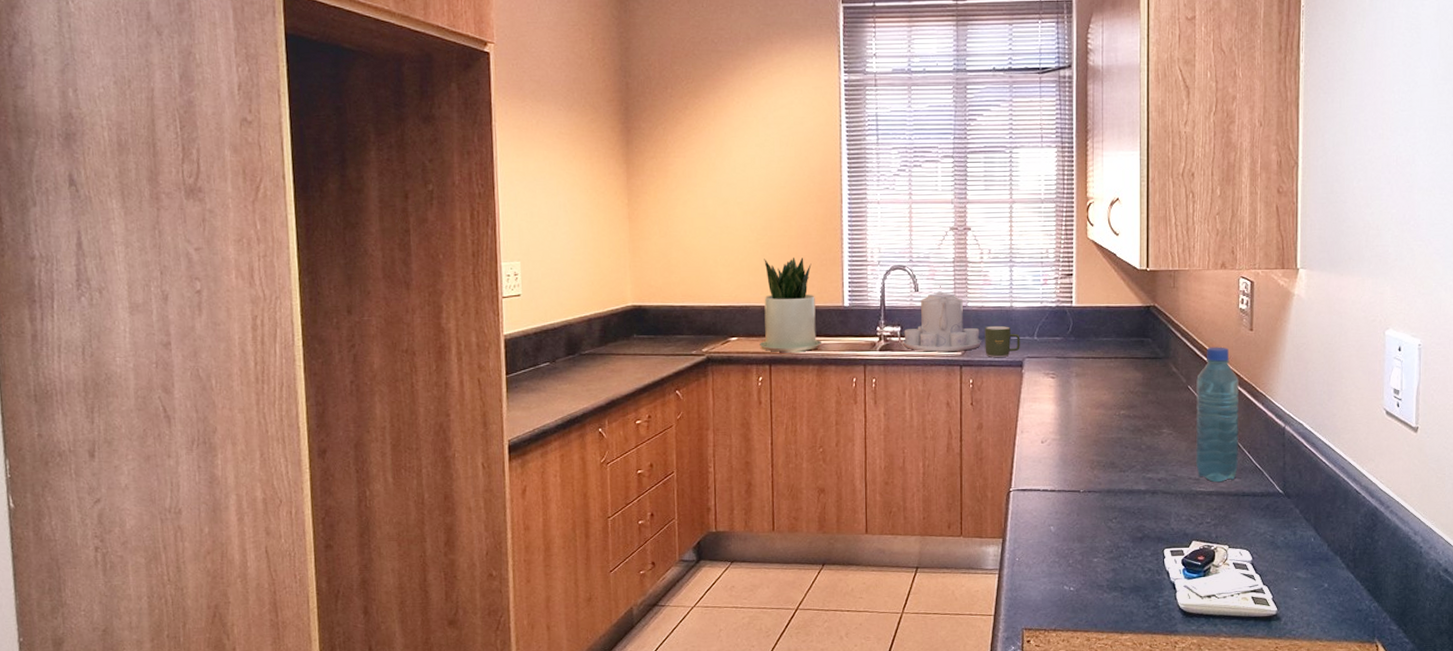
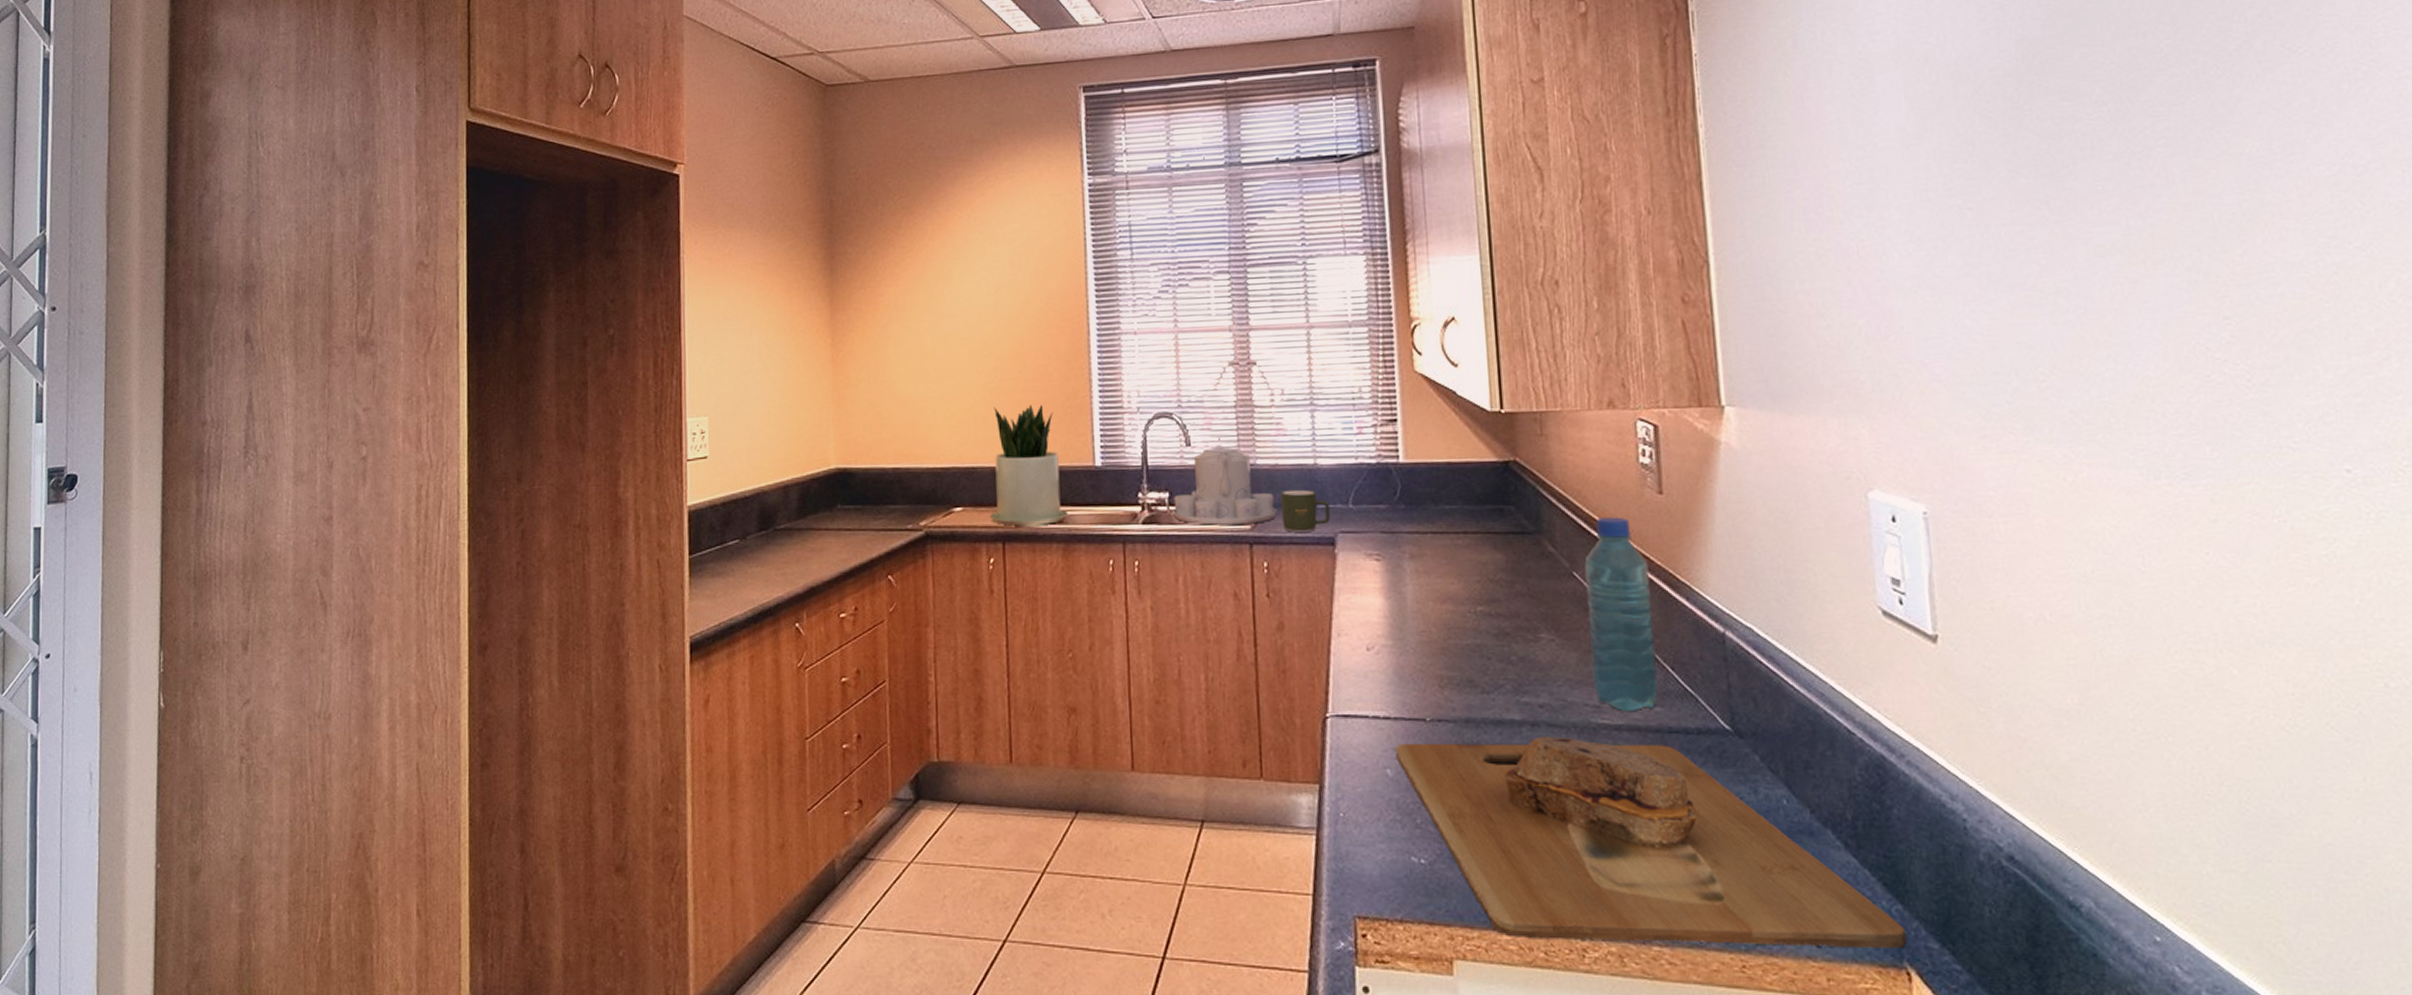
cutting board: none [1057,500,1379,637] -> present [1394,736,1908,949]

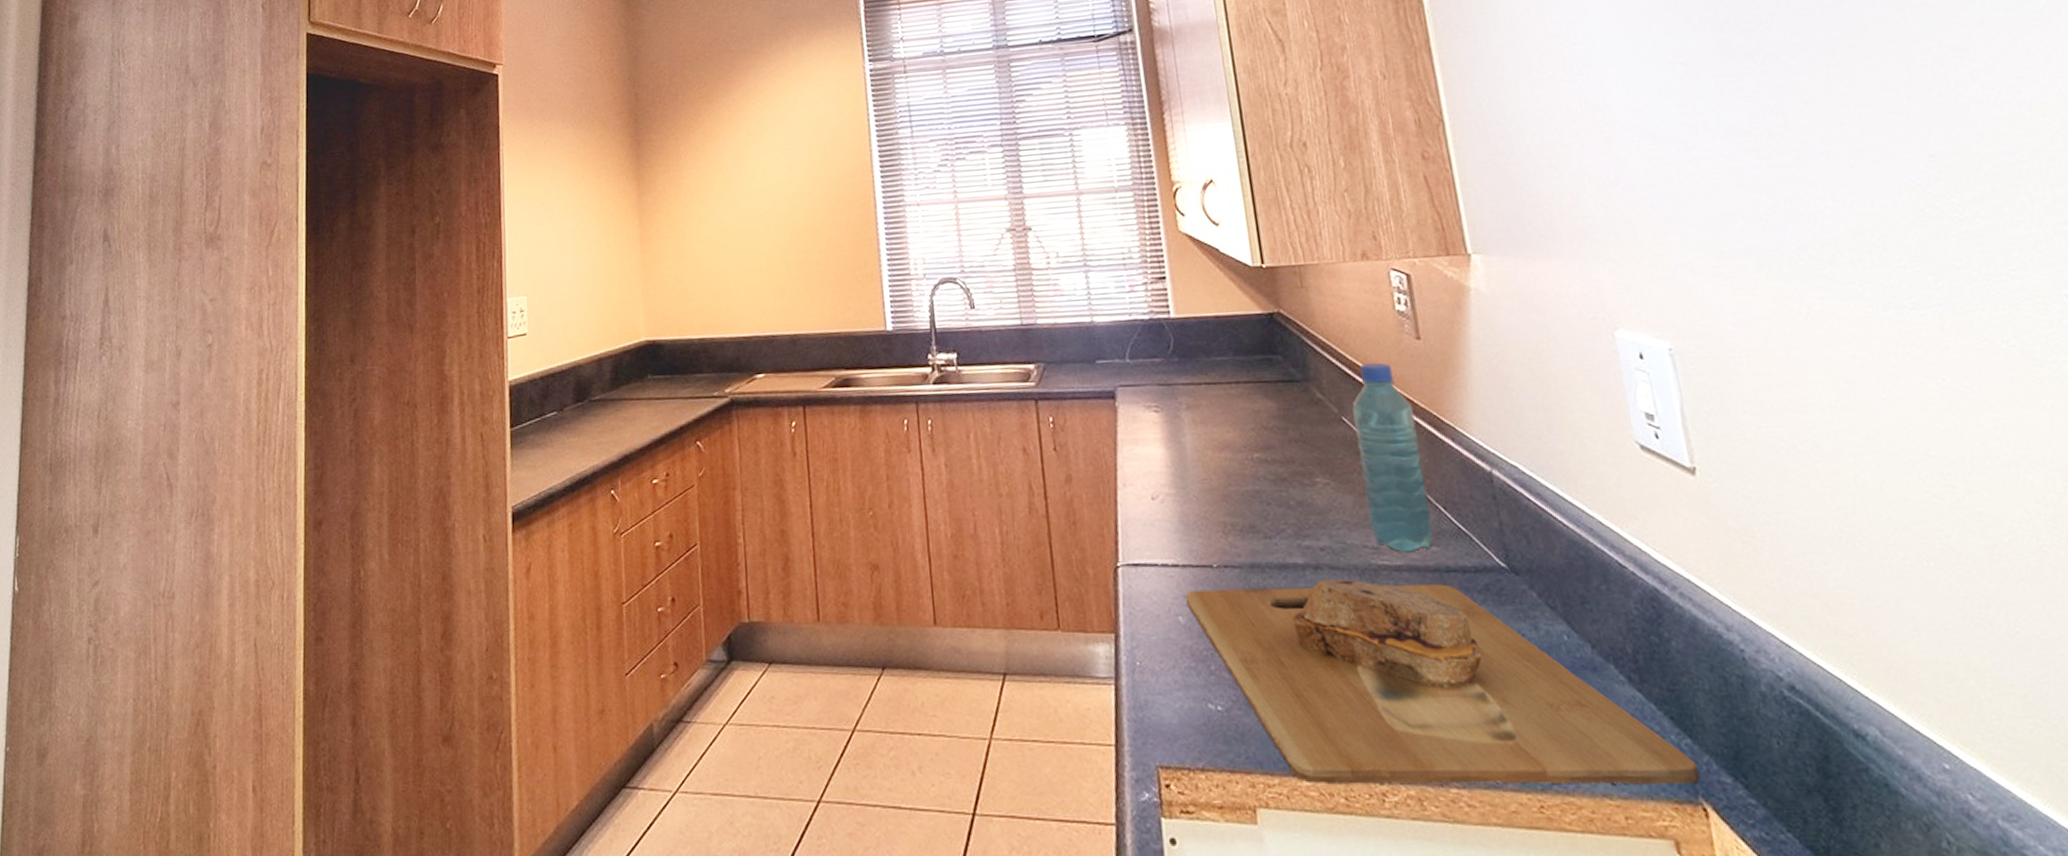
planter: present [990,404,1068,527] -> none [790,274,863,391]
tea set: present [1172,446,1277,525] -> none [961,308,1059,384]
mug: present [1280,489,1330,532] -> none [1061,346,1109,387]

